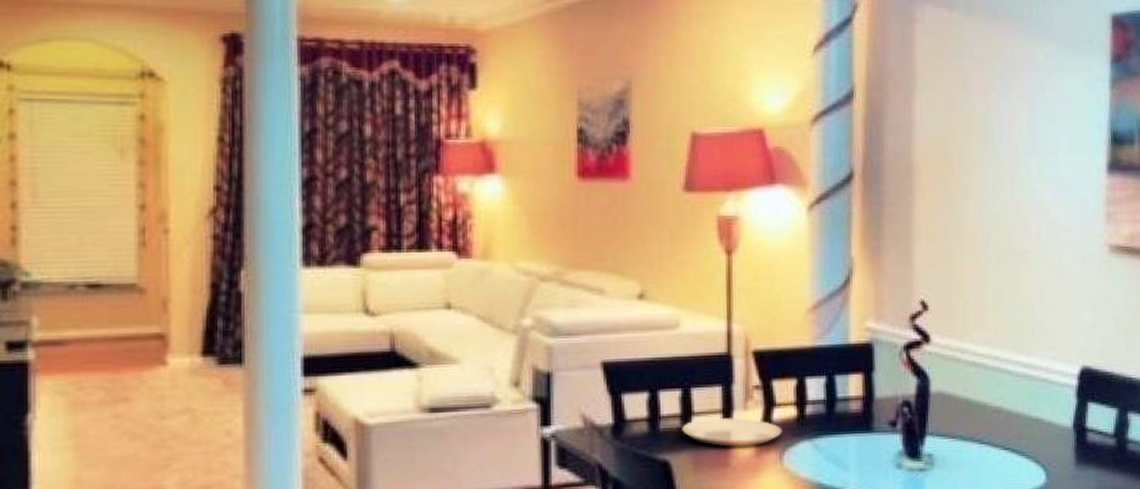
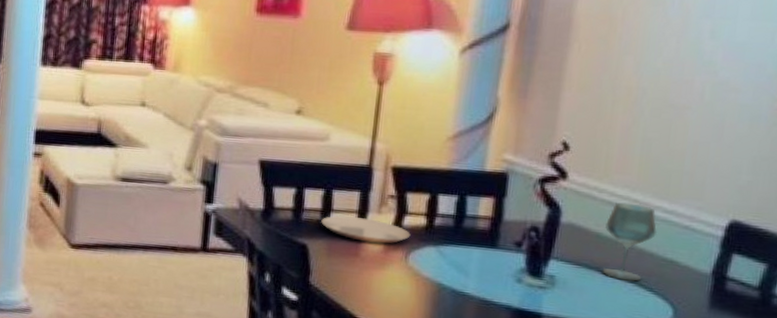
wine glass: none [973,361,1020,448] -> present [602,202,658,282]

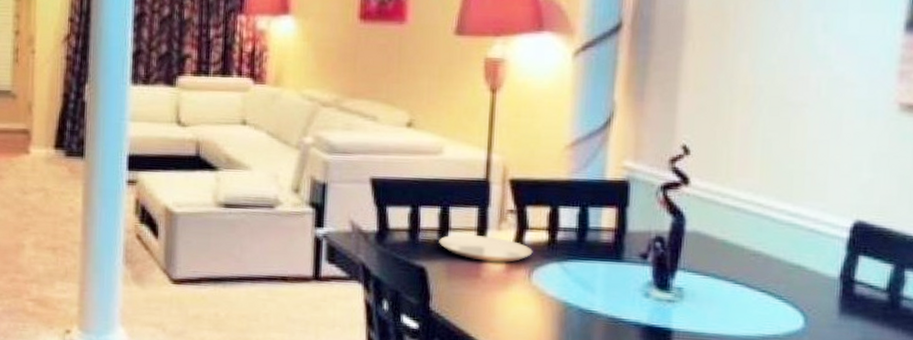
wine glass: present [602,202,658,282] -> none [730,207,783,290]

